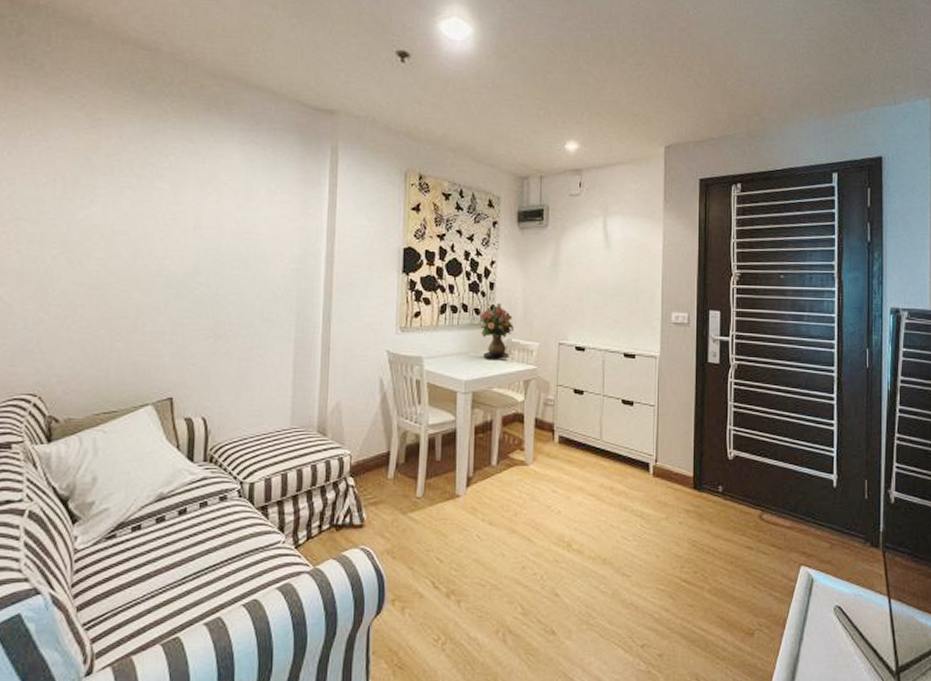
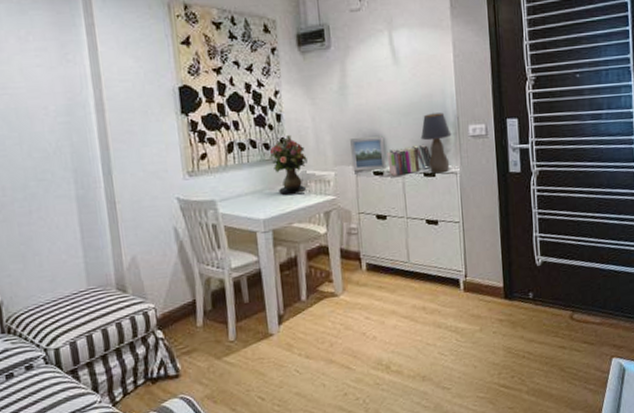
picture frame: none [556,313,589,345] -> present [350,136,387,172]
books: none [590,325,633,354] -> present [387,144,432,177]
table lamp: none [624,297,655,356] -> present [420,112,452,174]

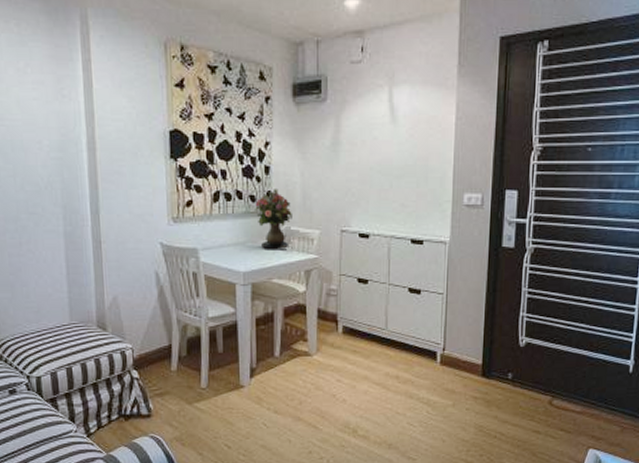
picture frame: present [350,136,387,172] -> none [338,198,373,232]
books: present [387,144,432,177] -> none [375,209,421,241]
table lamp: present [420,112,452,174] -> none [411,178,445,242]

